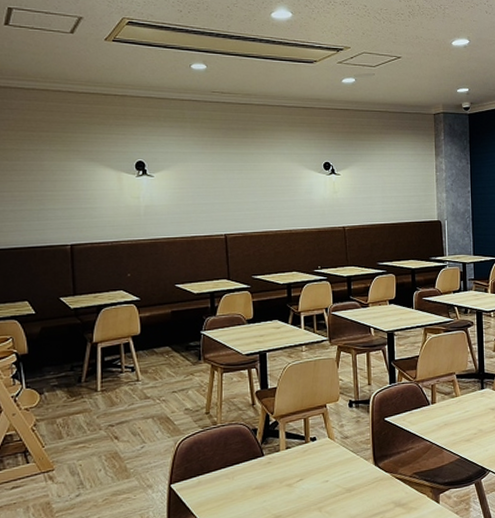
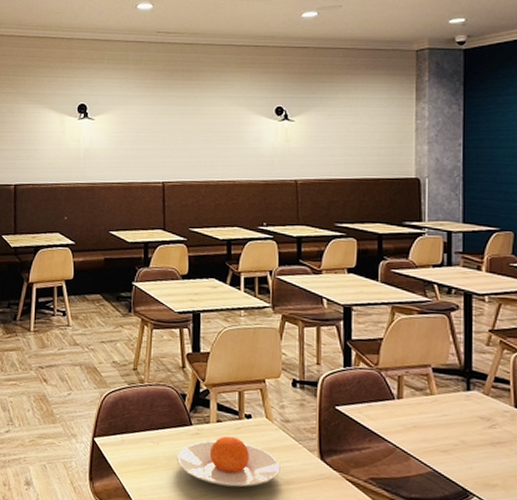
plate: none [252,459,343,505] -> present [177,436,281,487]

